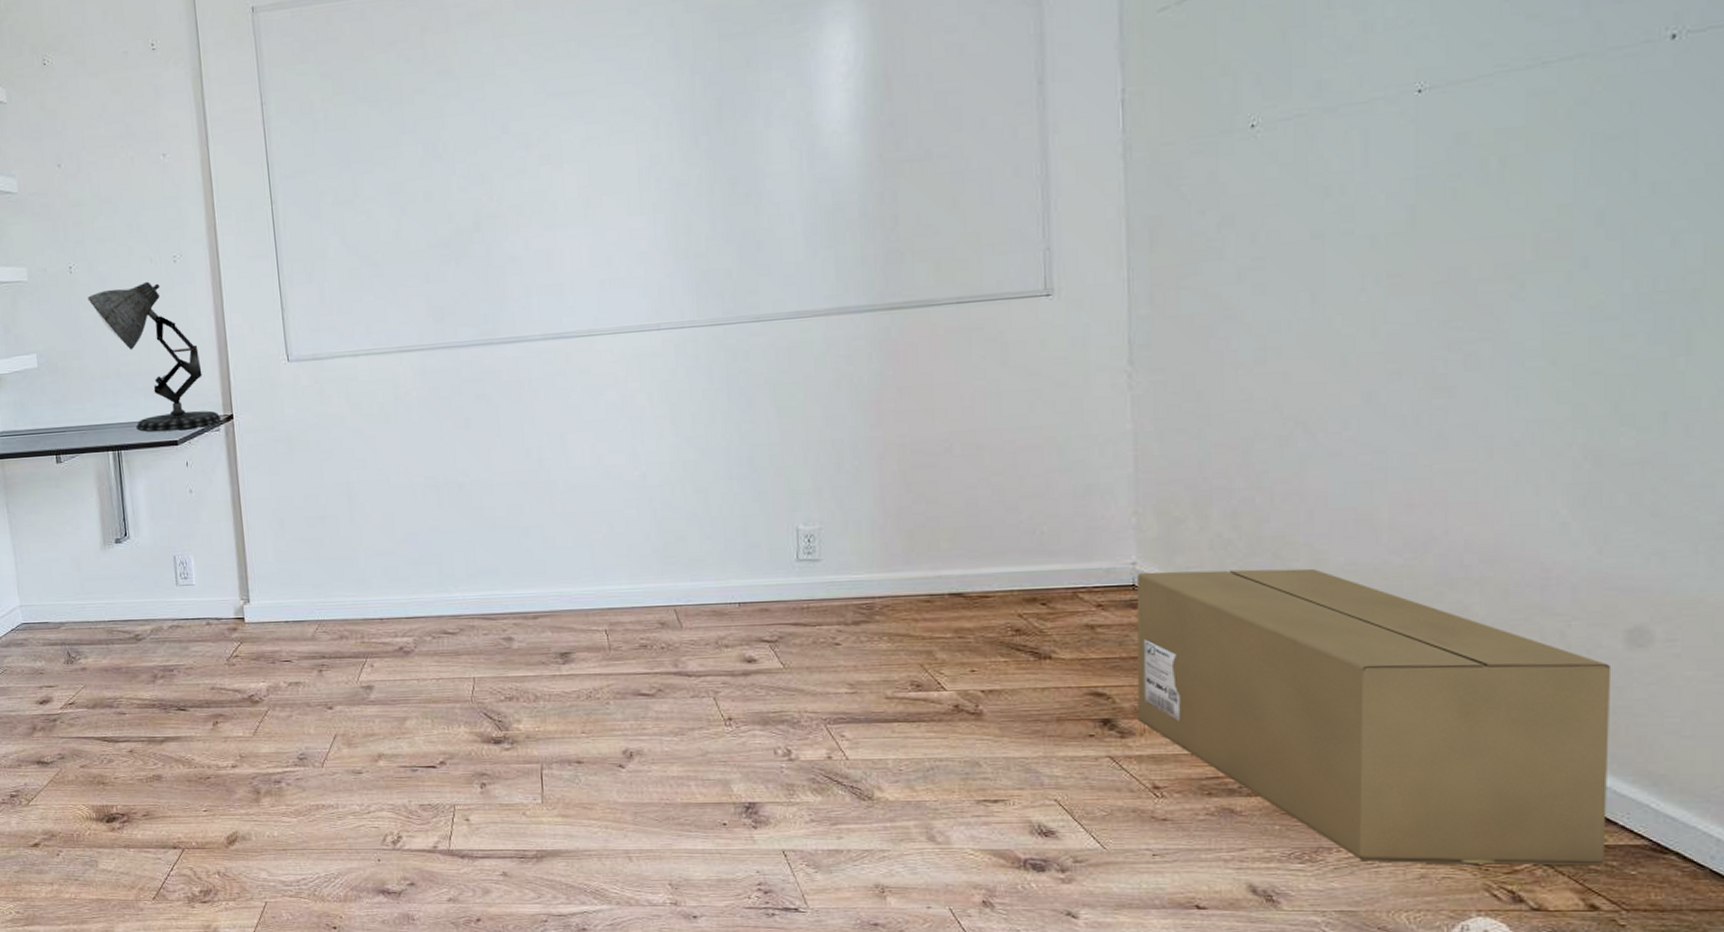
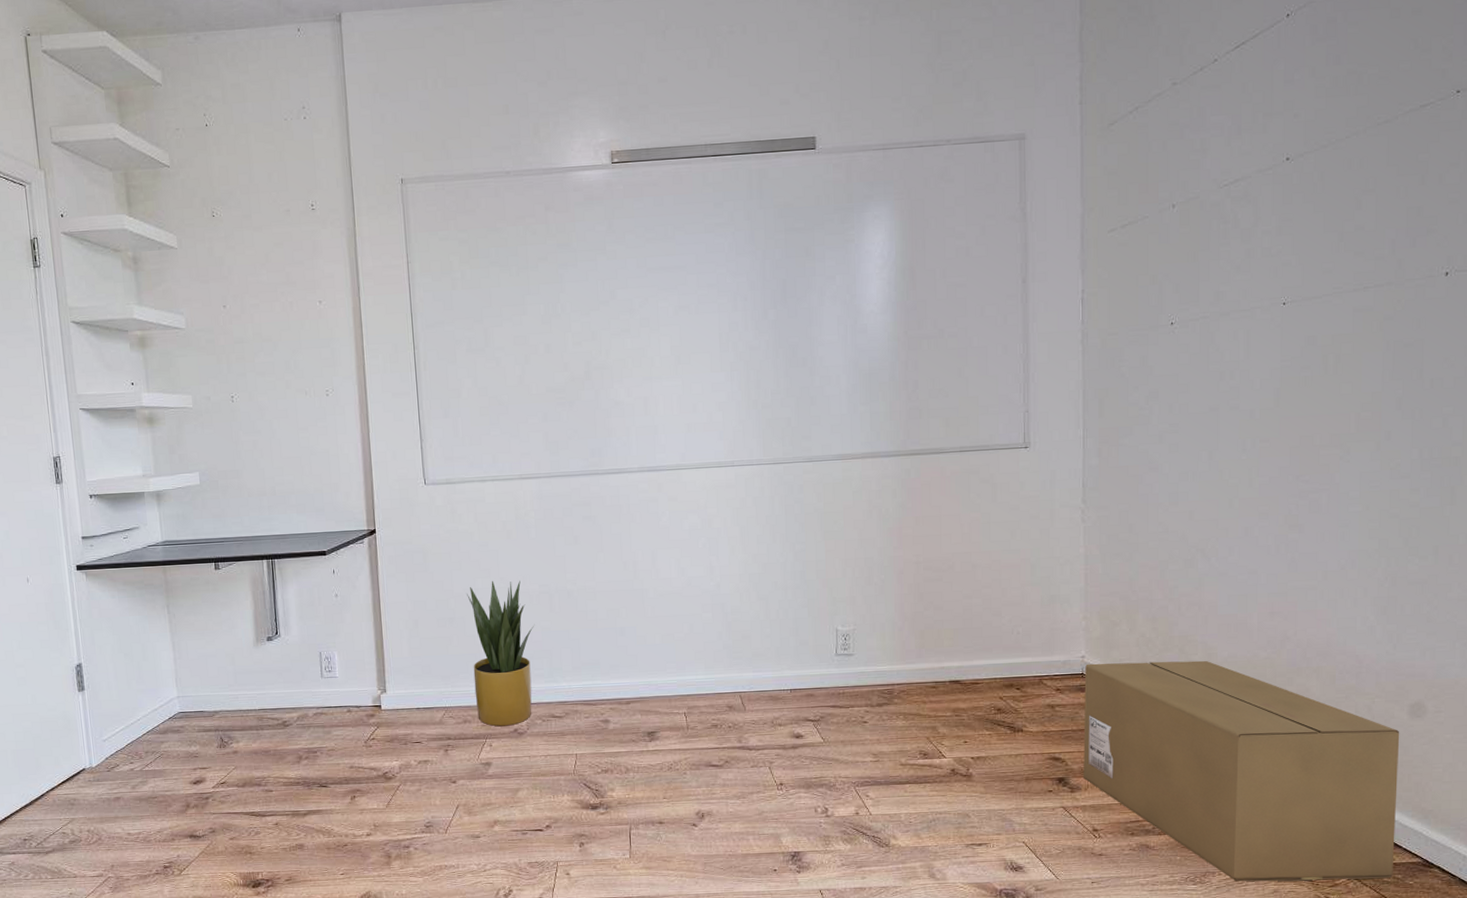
desk lamp: present [87,281,222,433] -> none [247,411,365,544]
planter: none [340,471,421,644] -> present [467,580,535,727]

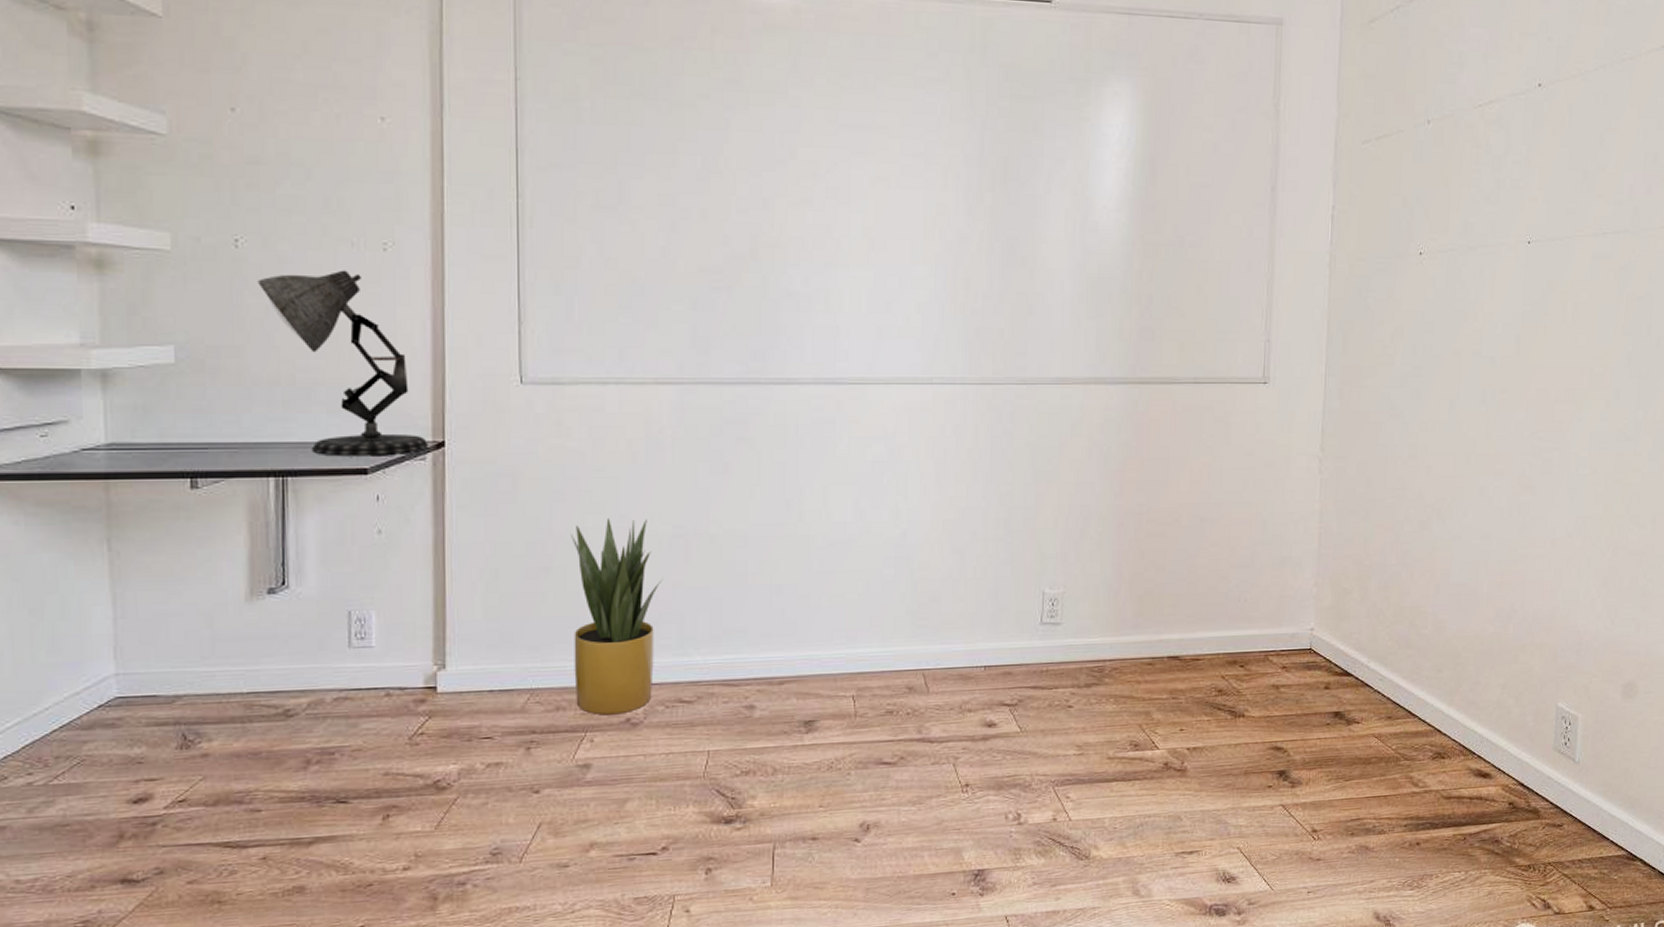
desk lamp: none [247,411,365,544] -> present [258,270,429,457]
box: present [1083,660,1400,882] -> none [1305,634,1613,884]

